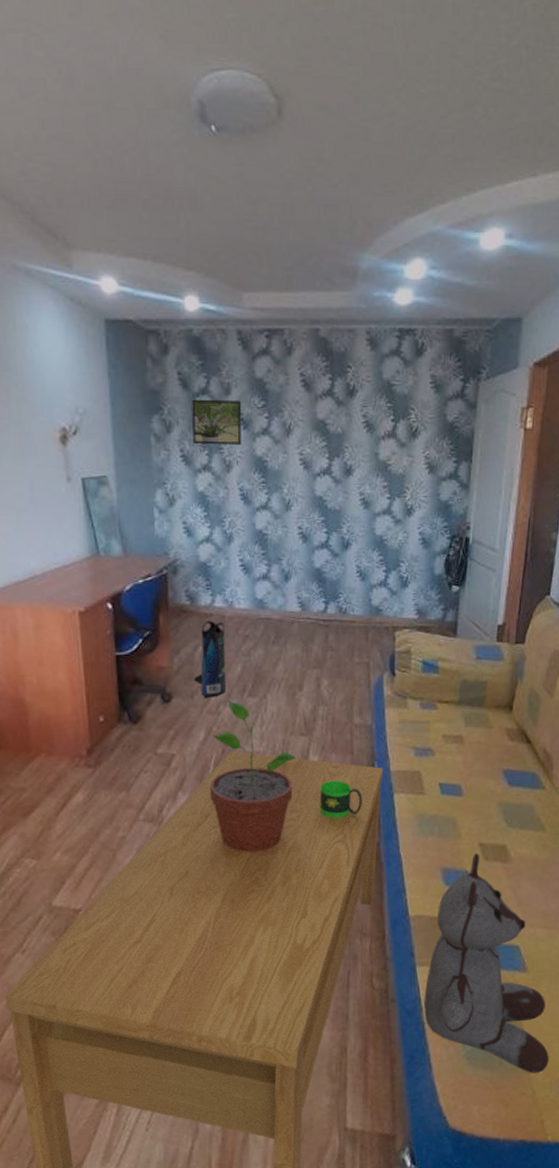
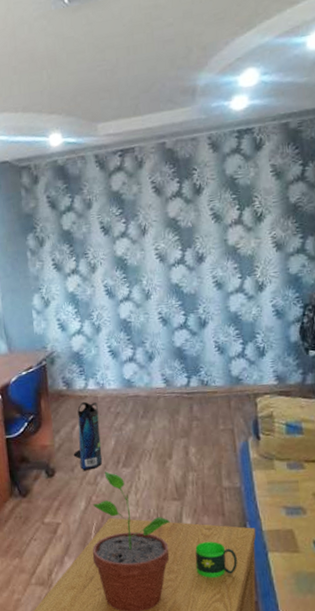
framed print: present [192,399,242,445] -> none [59,212,104,254]

